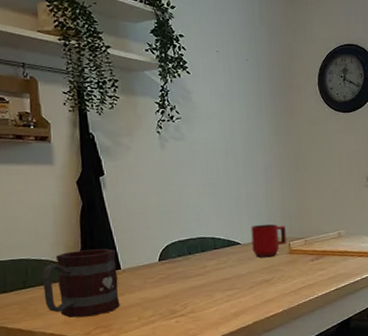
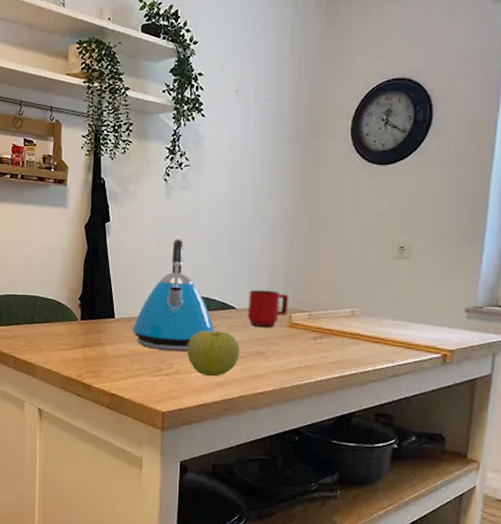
mug: present [41,248,120,318] -> none [46,293,112,360]
kettle: none [140,186,224,293] -> present [132,239,215,351]
apple: none [199,266,250,310] -> present [187,330,240,377]

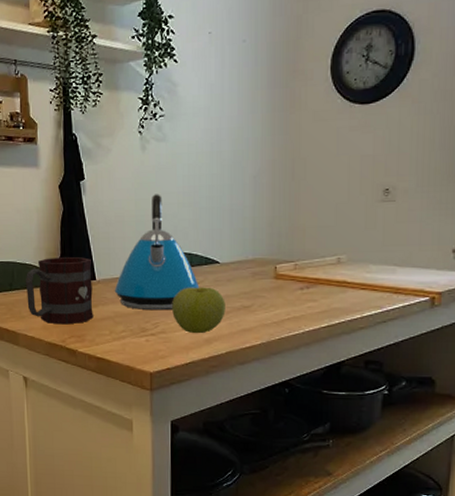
mug: none [46,293,112,360] -> present [25,256,93,325]
mug: present [248,289,288,328] -> none [232,241,273,281]

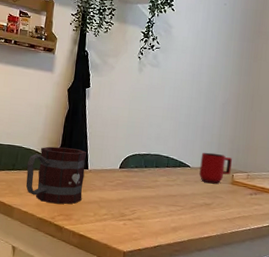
kettle: present [114,194,200,309] -> none [102,106,173,200]
apple: present [172,287,225,334] -> none [148,183,192,223]
mug: none [232,241,273,281] -> present [199,152,232,184]

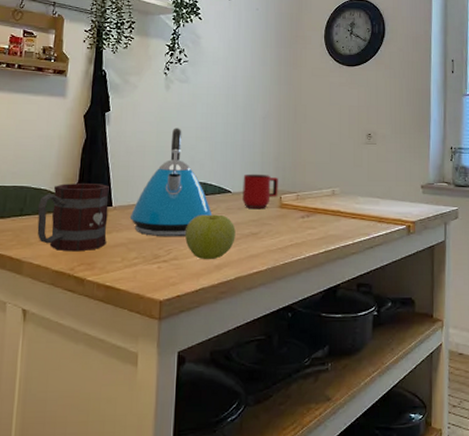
kettle: none [102,106,173,200] -> present [129,128,213,236]
apple: none [148,183,192,223] -> present [185,214,236,260]

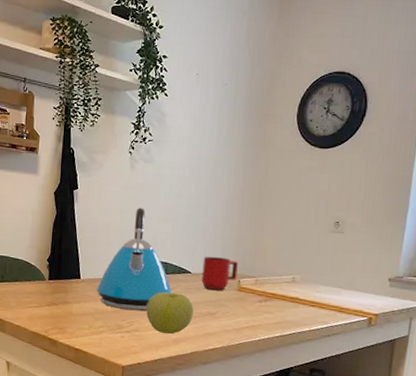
mug: present [37,182,110,252] -> none [16,255,78,317]

